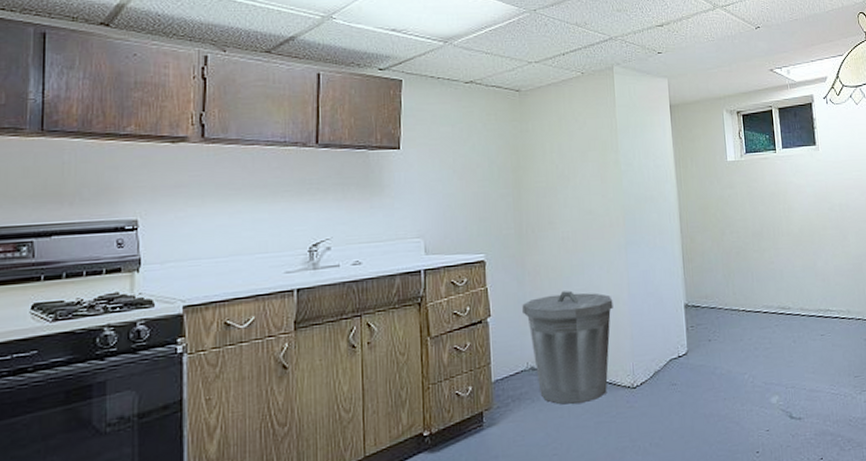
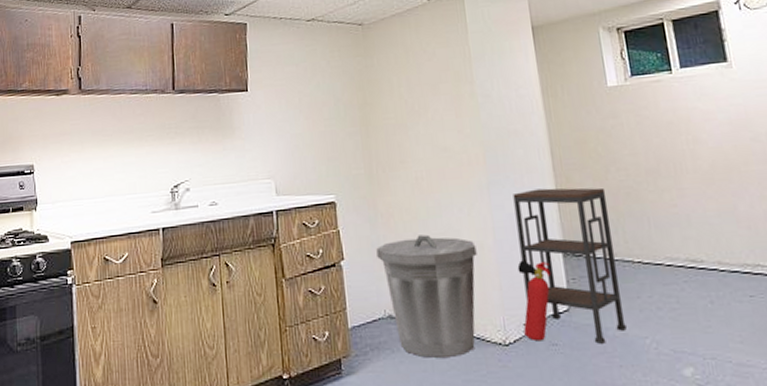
shelving unit: none [646,247,731,382] -> present [513,187,626,344]
fire extinguisher: none [647,312,674,383] -> present [517,260,551,342]

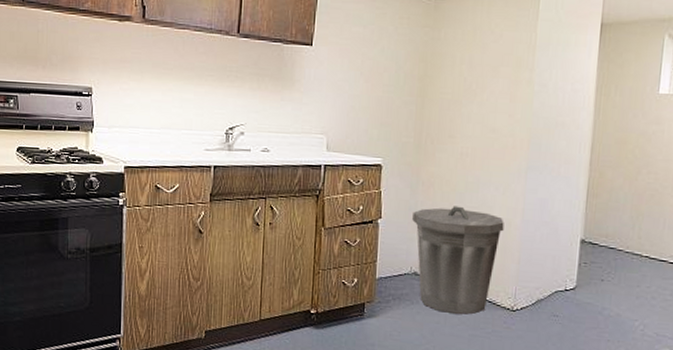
shelving unit: present [513,187,626,344] -> none [540,179,633,320]
fire extinguisher: present [517,260,551,342] -> none [531,241,567,312]

